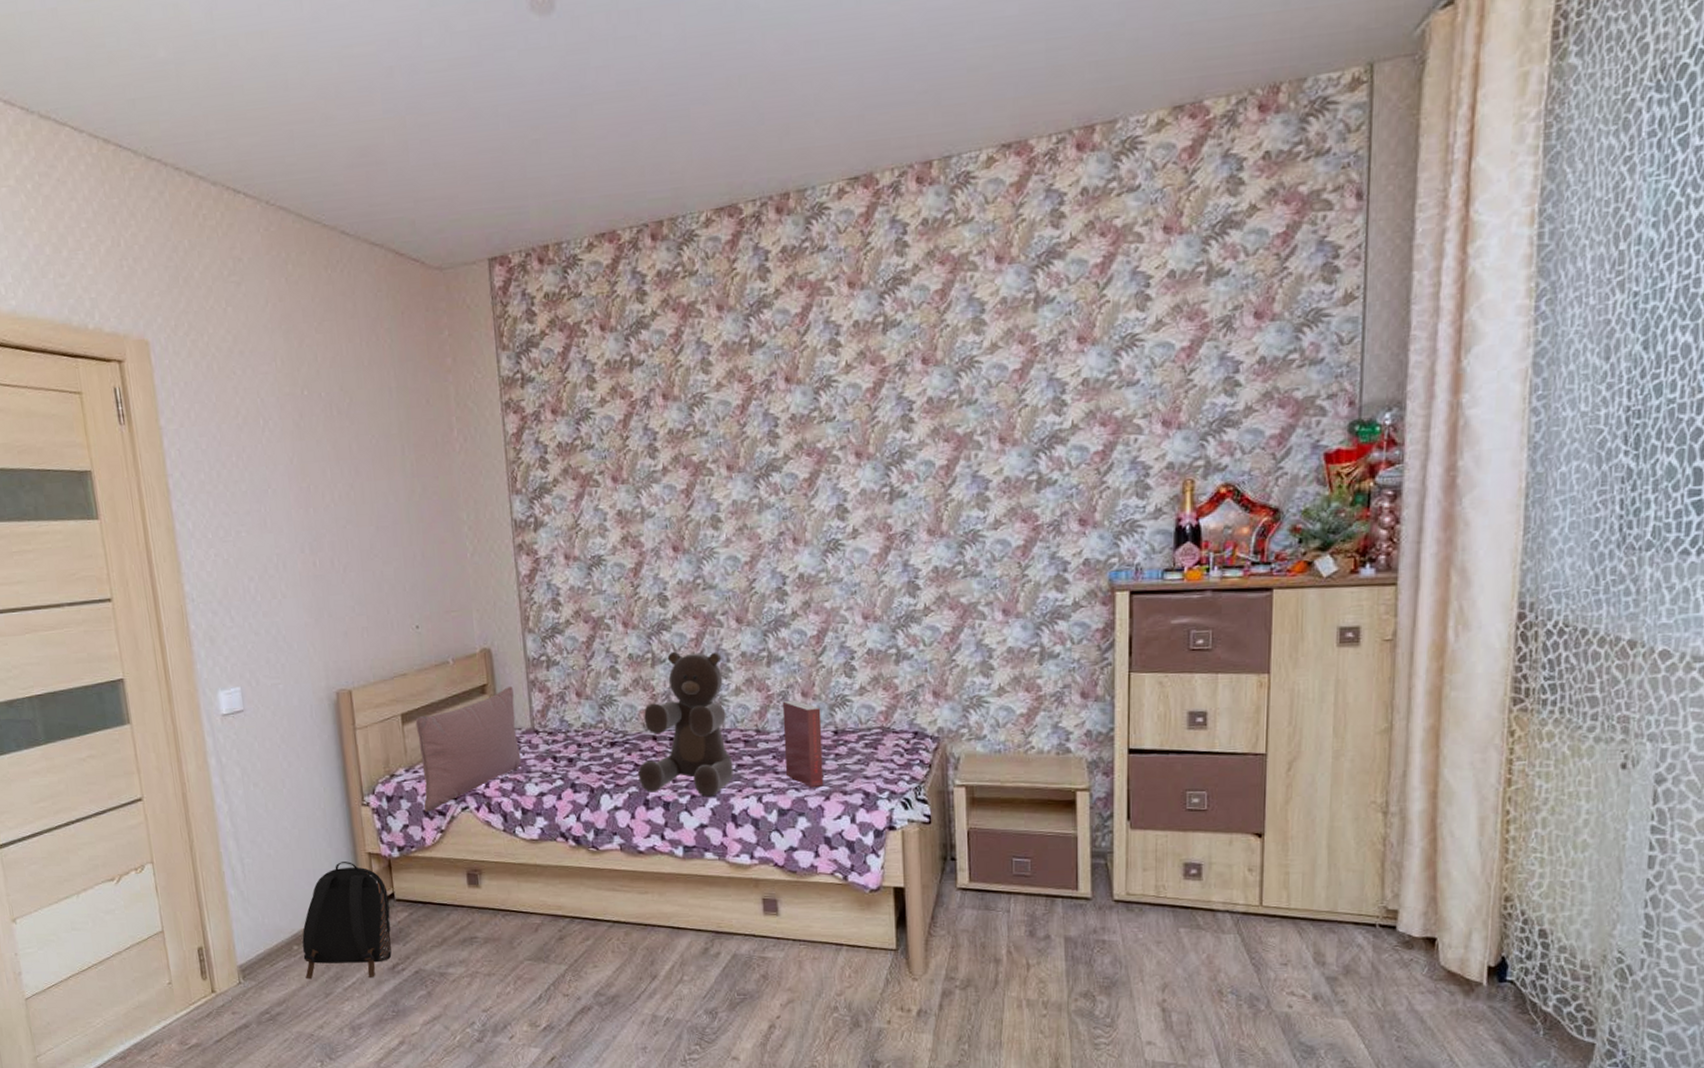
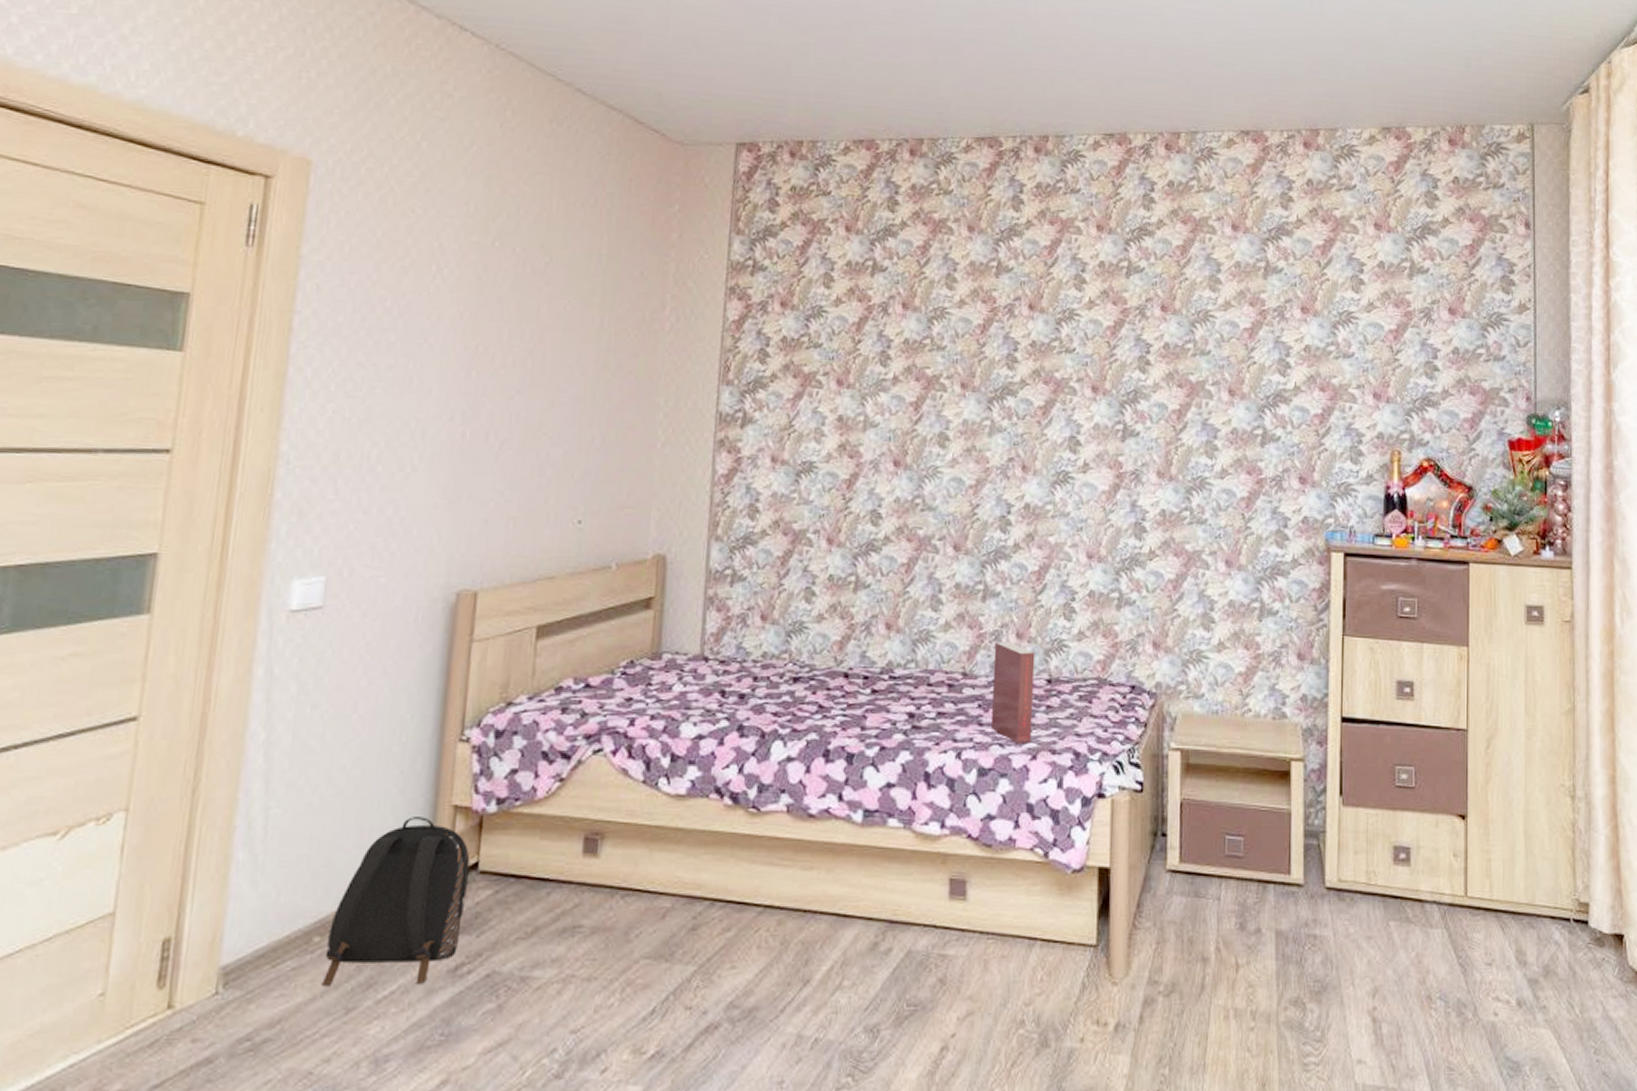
pillow: present [415,687,522,812] -> none [542,602,685,754]
teddy bear: present [638,651,733,797] -> none [821,576,934,750]

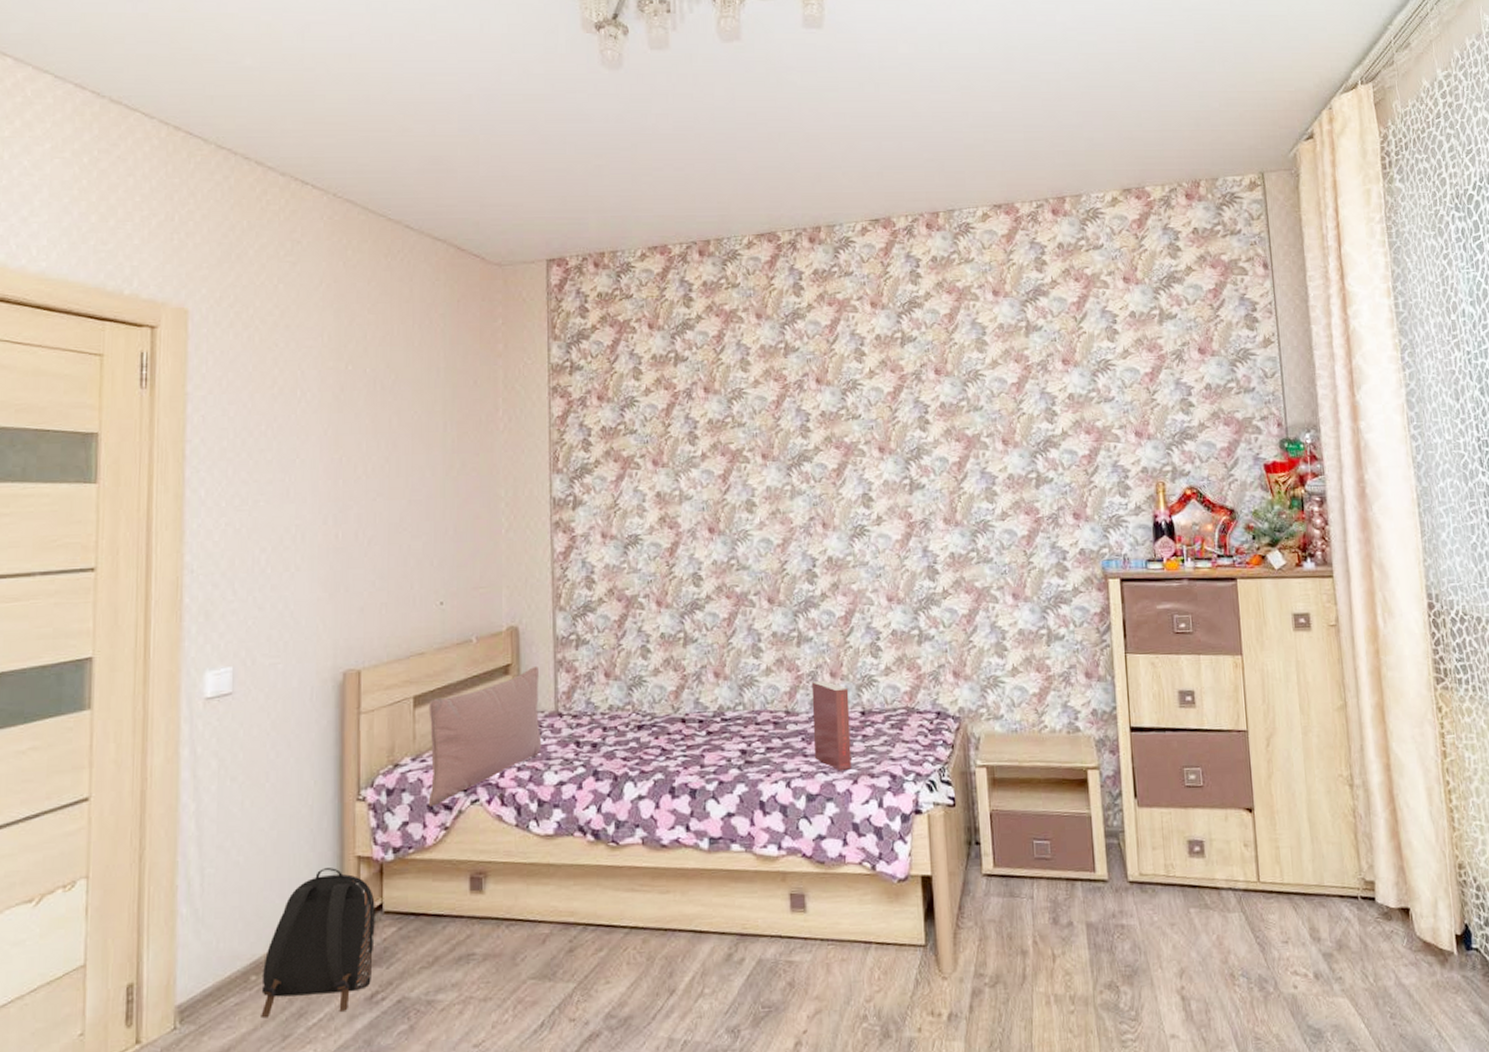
pillow: none [542,602,685,754] -> present [428,667,542,807]

